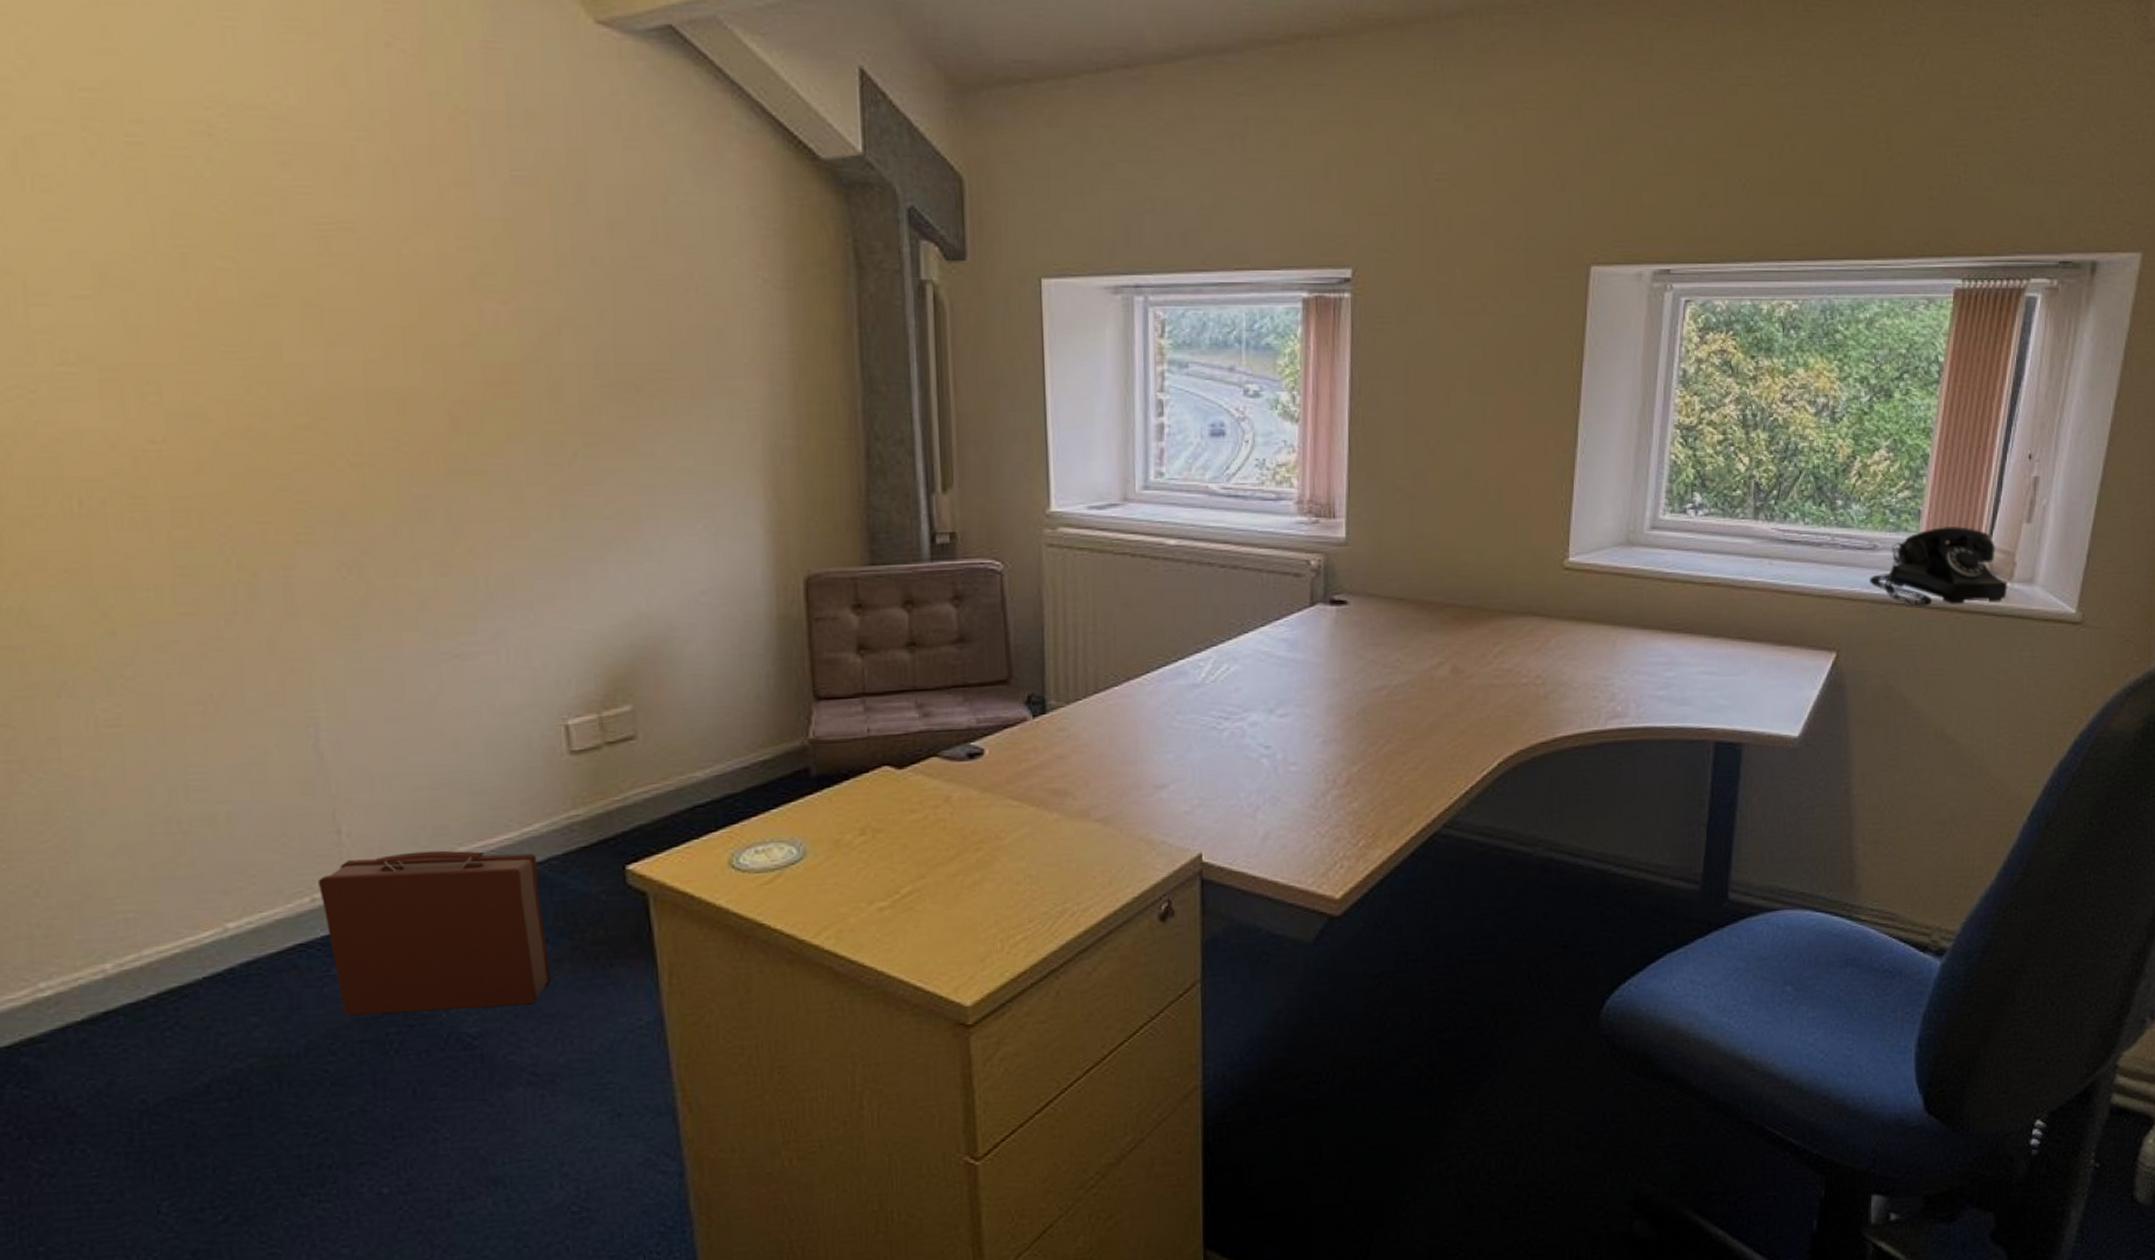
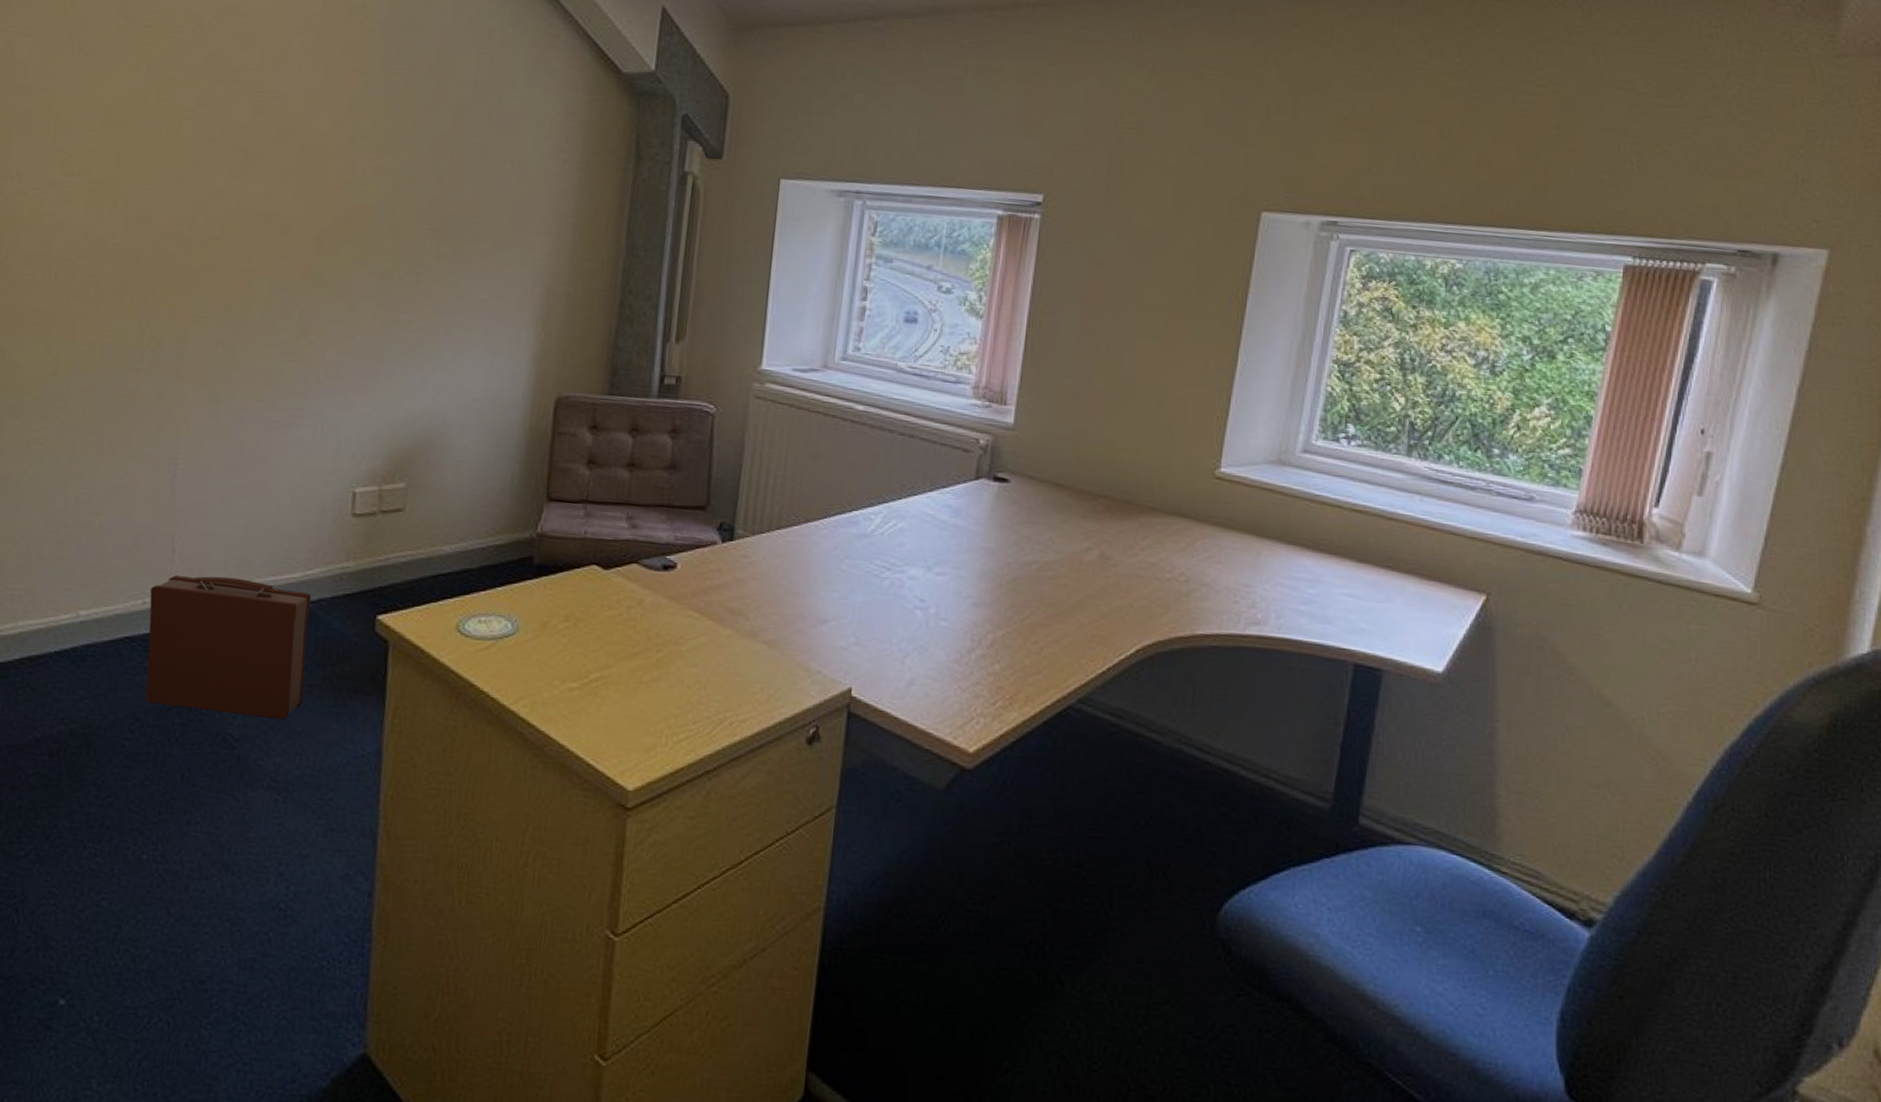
telephone: present [1870,526,2007,607] -> none [1525,488,1675,572]

